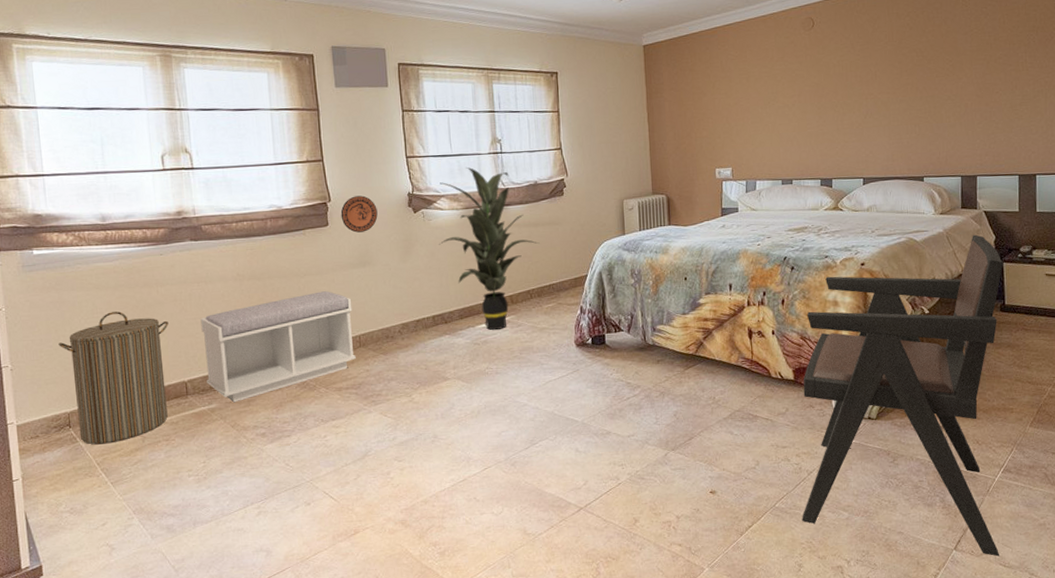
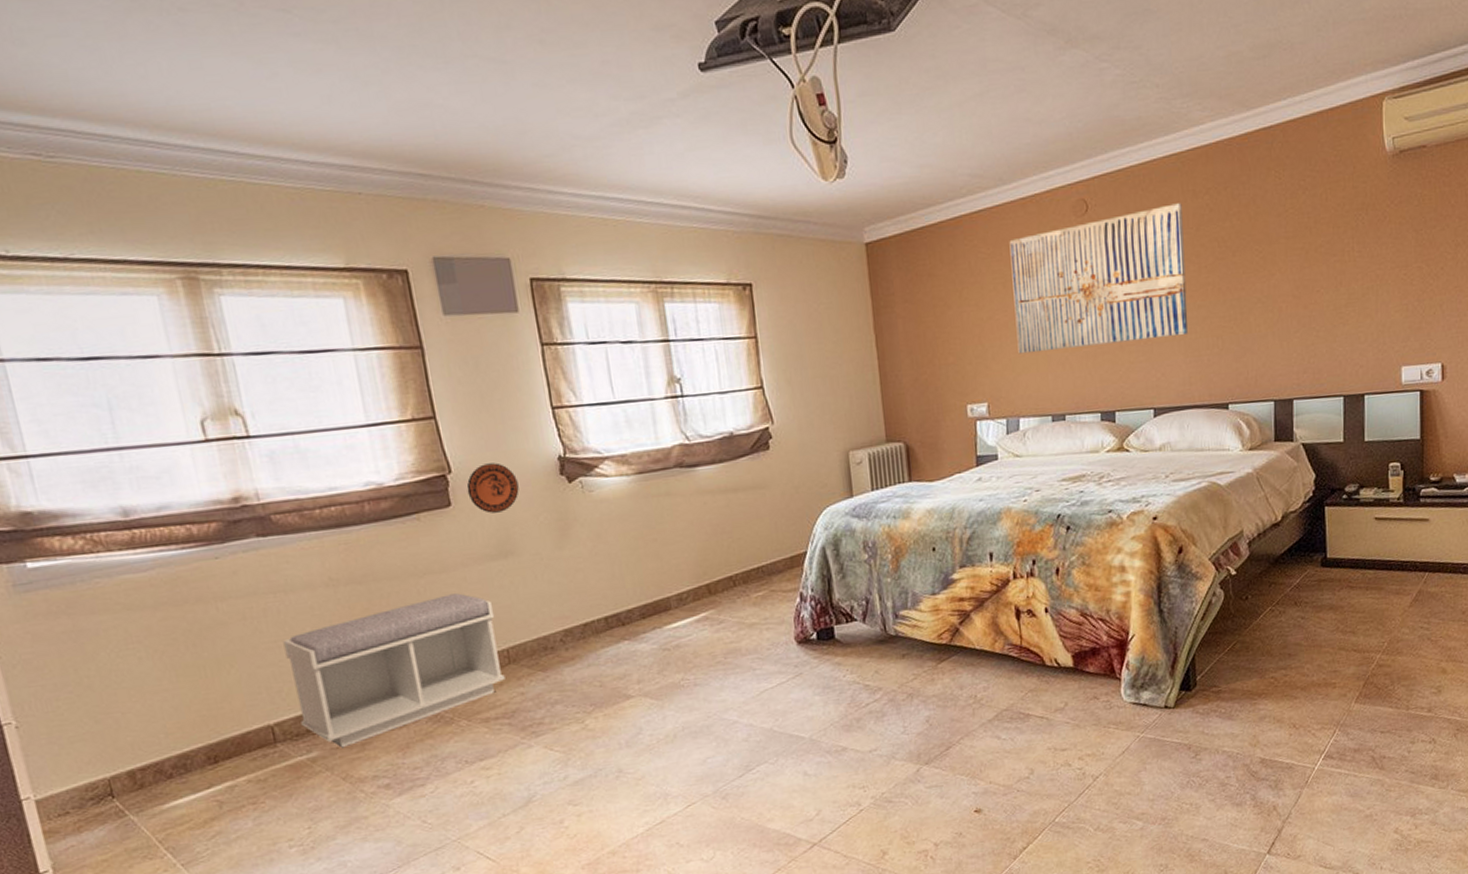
laundry hamper: present [58,311,169,445] -> none [81,638,252,818]
indoor plant: present [438,167,540,331] -> none [601,418,742,631]
wall art: none [752,22,892,132] -> present [1009,203,1189,354]
armchair: present [802,234,1003,557] -> none [1084,473,1325,858]

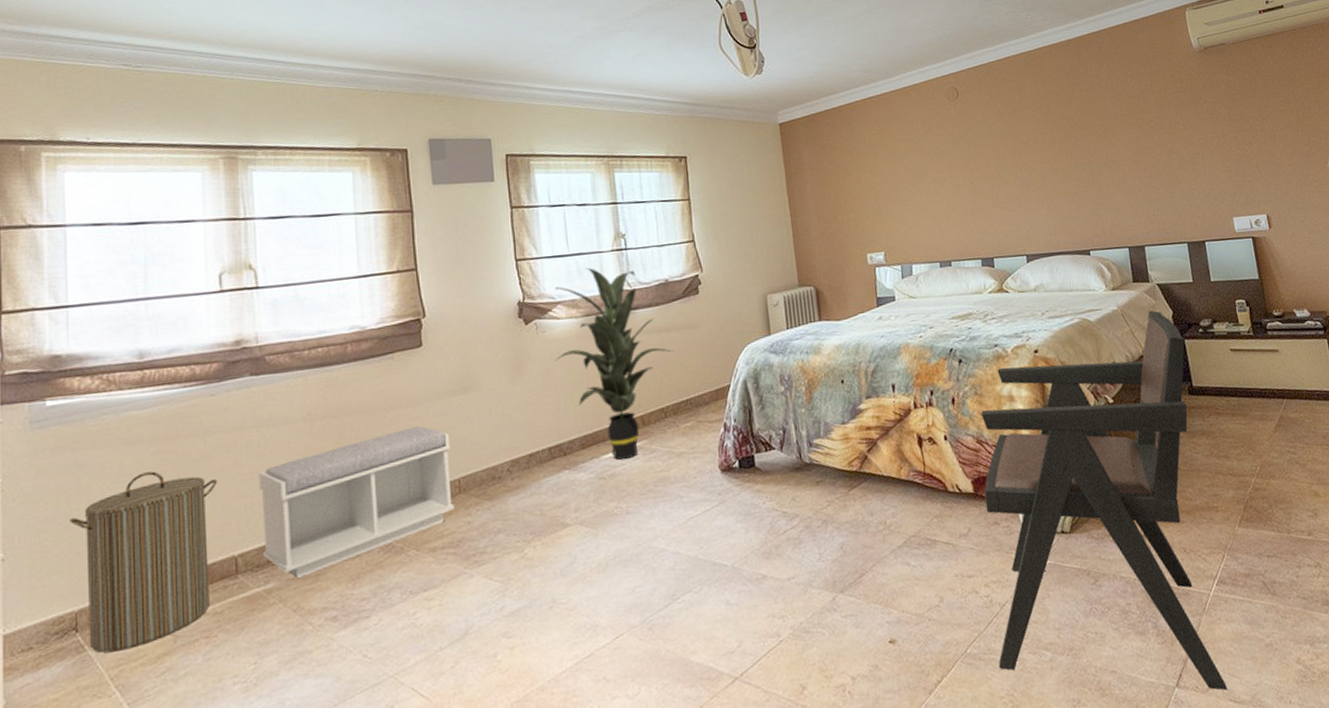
laundry hamper: none [81,638,252,818] -> present [70,471,217,653]
decorative plate: present [466,462,519,514] -> none [437,308,482,353]
indoor plant: none [601,418,742,631] -> present [554,268,674,461]
wall art: present [1009,203,1189,354] -> none [896,89,1050,211]
armchair: none [1084,473,1325,858] -> present [981,310,1227,691]

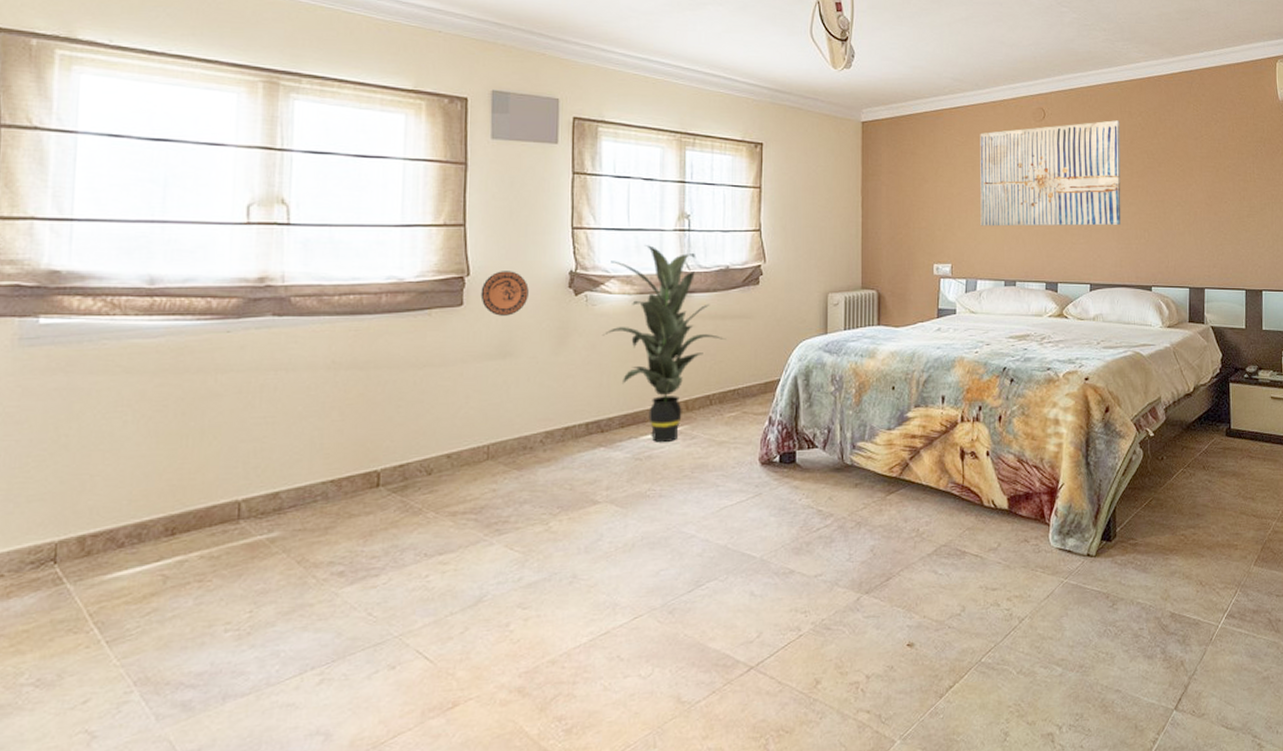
laundry hamper: present [70,471,217,653] -> none [56,405,226,588]
bench: present [259,426,455,579] -> none [269,387,483,530]
decorative plate: none [437,308,482,353] -> present [480,271,529,316]
wall art: none [896,89,1050,211] -> present [980,120,1122,227]
armchair: present [981,310,1227,691] -> none [1010,351,1229,717]

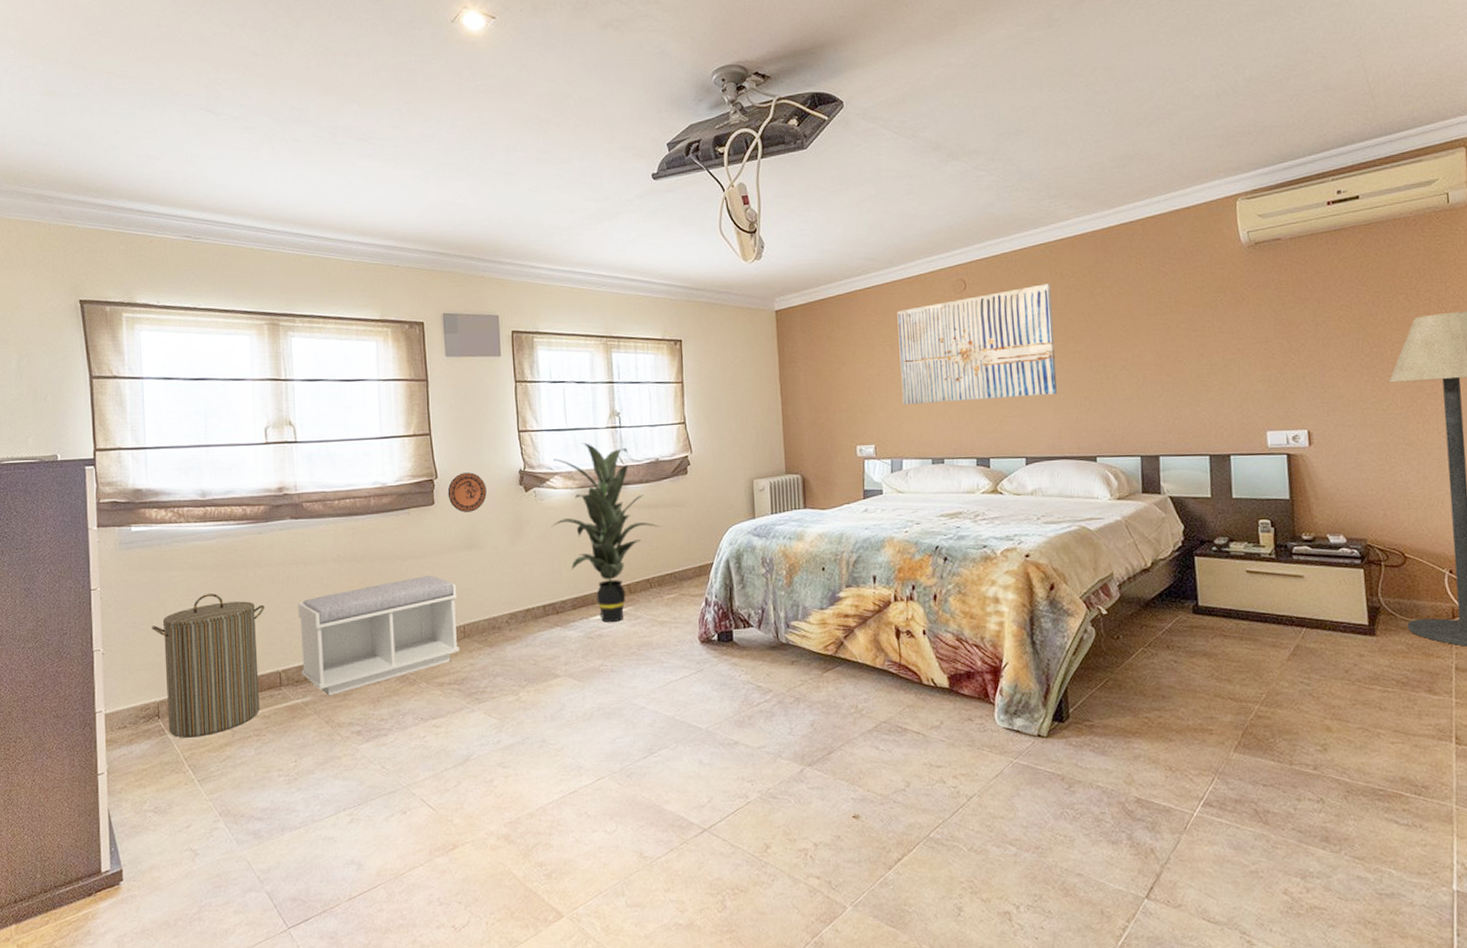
laundry hamper: none [56,405,226,588] -> present [151,594,265,738]
bench: none [269,387,483,530] -> present [298,576,460,696]

